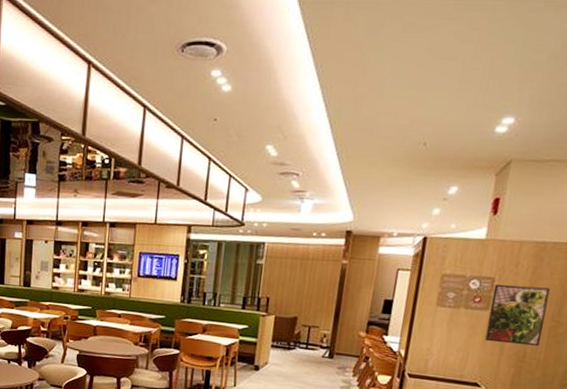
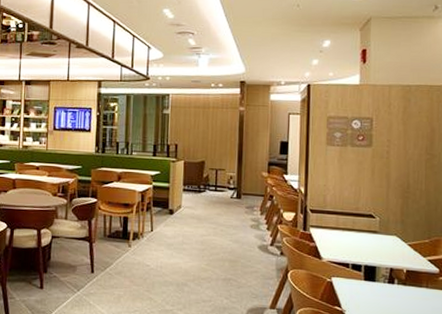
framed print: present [485,283,551,347] -> none [372,123,421,178]

